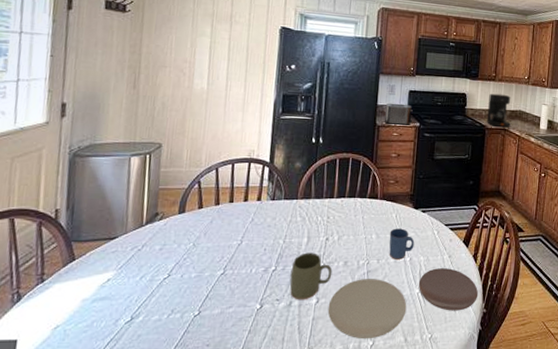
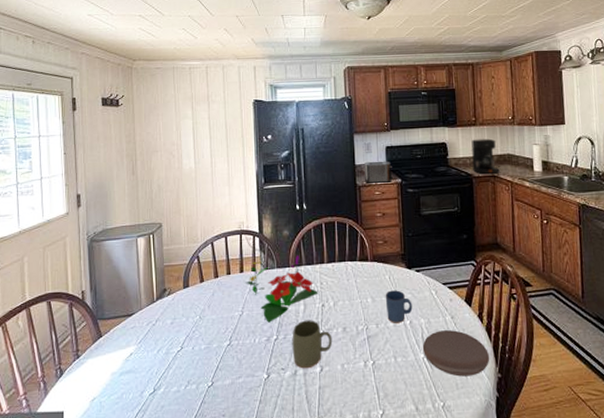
flower arrangement: none [248,188,324,253] -> present [245,255,319,323]
plate: present [328,279,407,340] -> none [332,344,414,409]

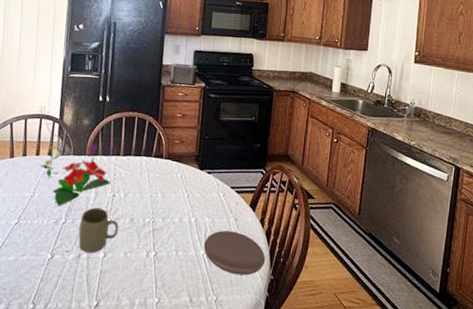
mug: present [385,290,413,323] -> none [174,188,200,220]
coffee maker: present [471,138,500,174] -> none [274,54,300,89]

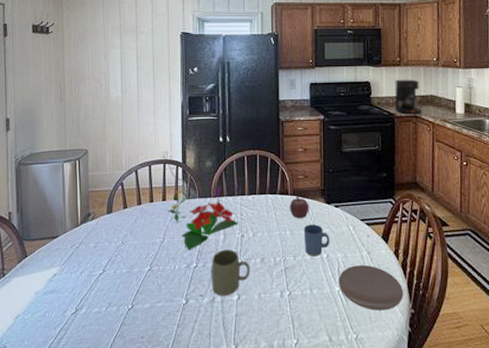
fruit: none [163,160,183,182] -> present [290,196,309,218]
toaster: present [170,62,198,85] -> none [288,97,316,120]
mug: none [174,188,200,220] -> present [303,224,330,256]
coffee maker: none [274,54,300,89] -> present [394,79,422,114]

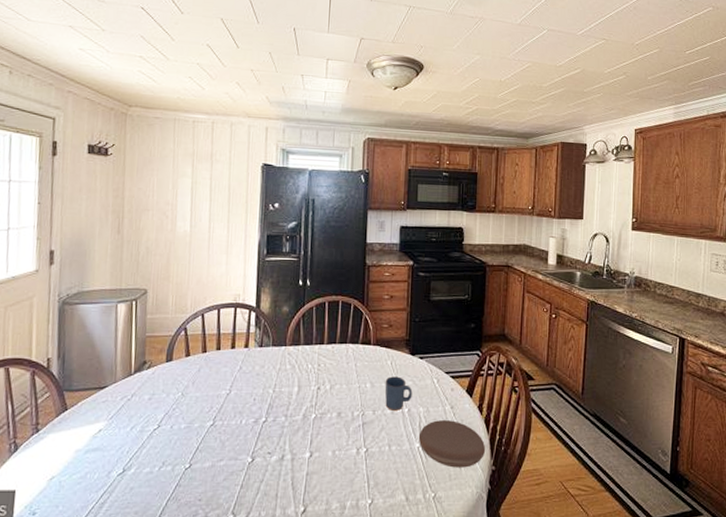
flower arrangement: present [167,186,239,250] -> none [236,333,315,403]
mug: present [211,249,250,296] -> none [281,403,326,454]
fruit: present [290,196,309,218] -> none [372,346,393,370]
coffee maker: present [394,79,422,114] -> none [486,226,514,263]

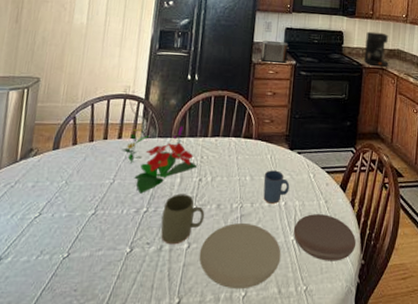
flower arrangement: none [236,333,315,403] -> present [122,126,198,194]
mug: none [281,403,326,454] -> present [161,194,205,245]
plate: none [322,431,407,497] -> present [199,223,281,290]
toaster: none [375,240,405,264] -> present [261,40,289,63]
coffee maker: none [486,226,514,263] -> present [363,31,389,66]

